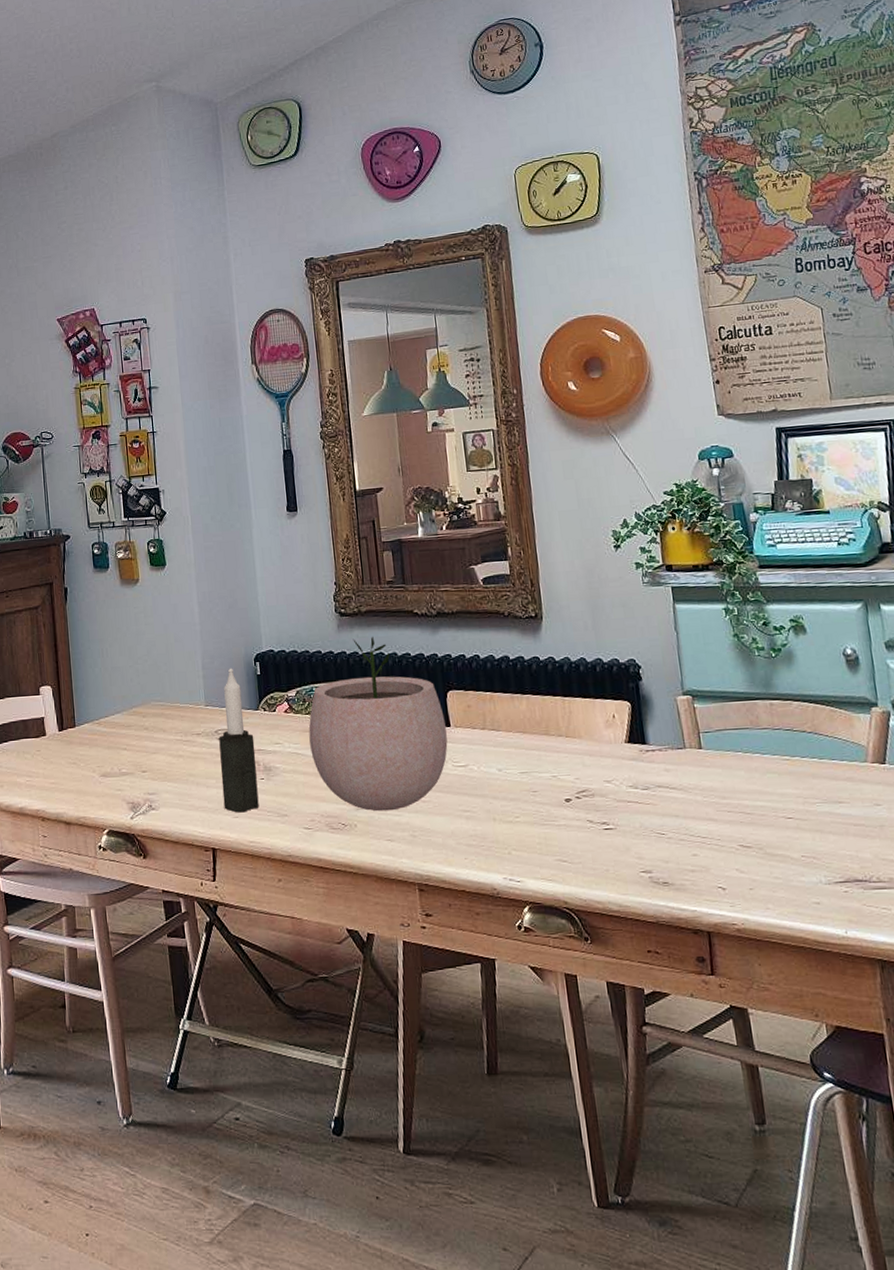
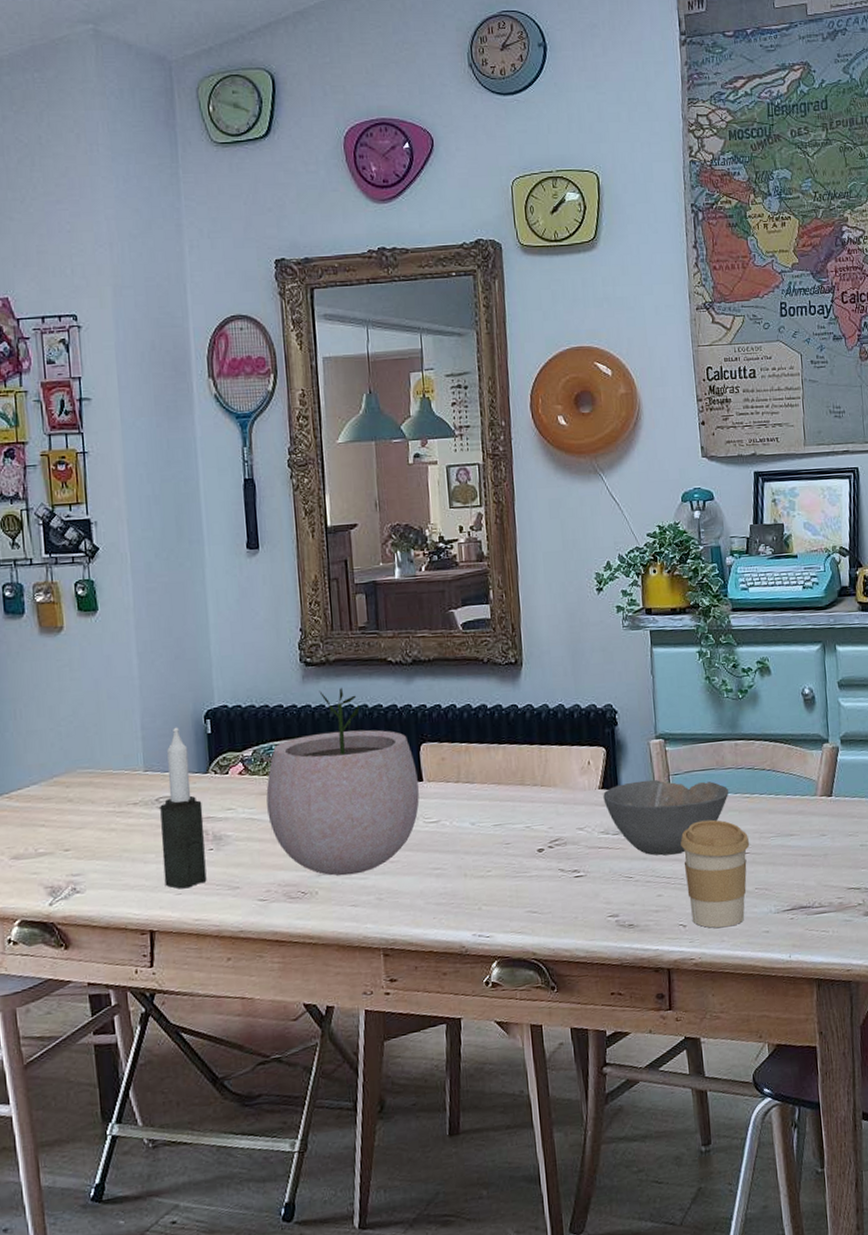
bowl: none [630,736,766,814] -> present [603,779,729,856]
coffee cup: none [715,780,793,895] -> present [680,819,750,929]

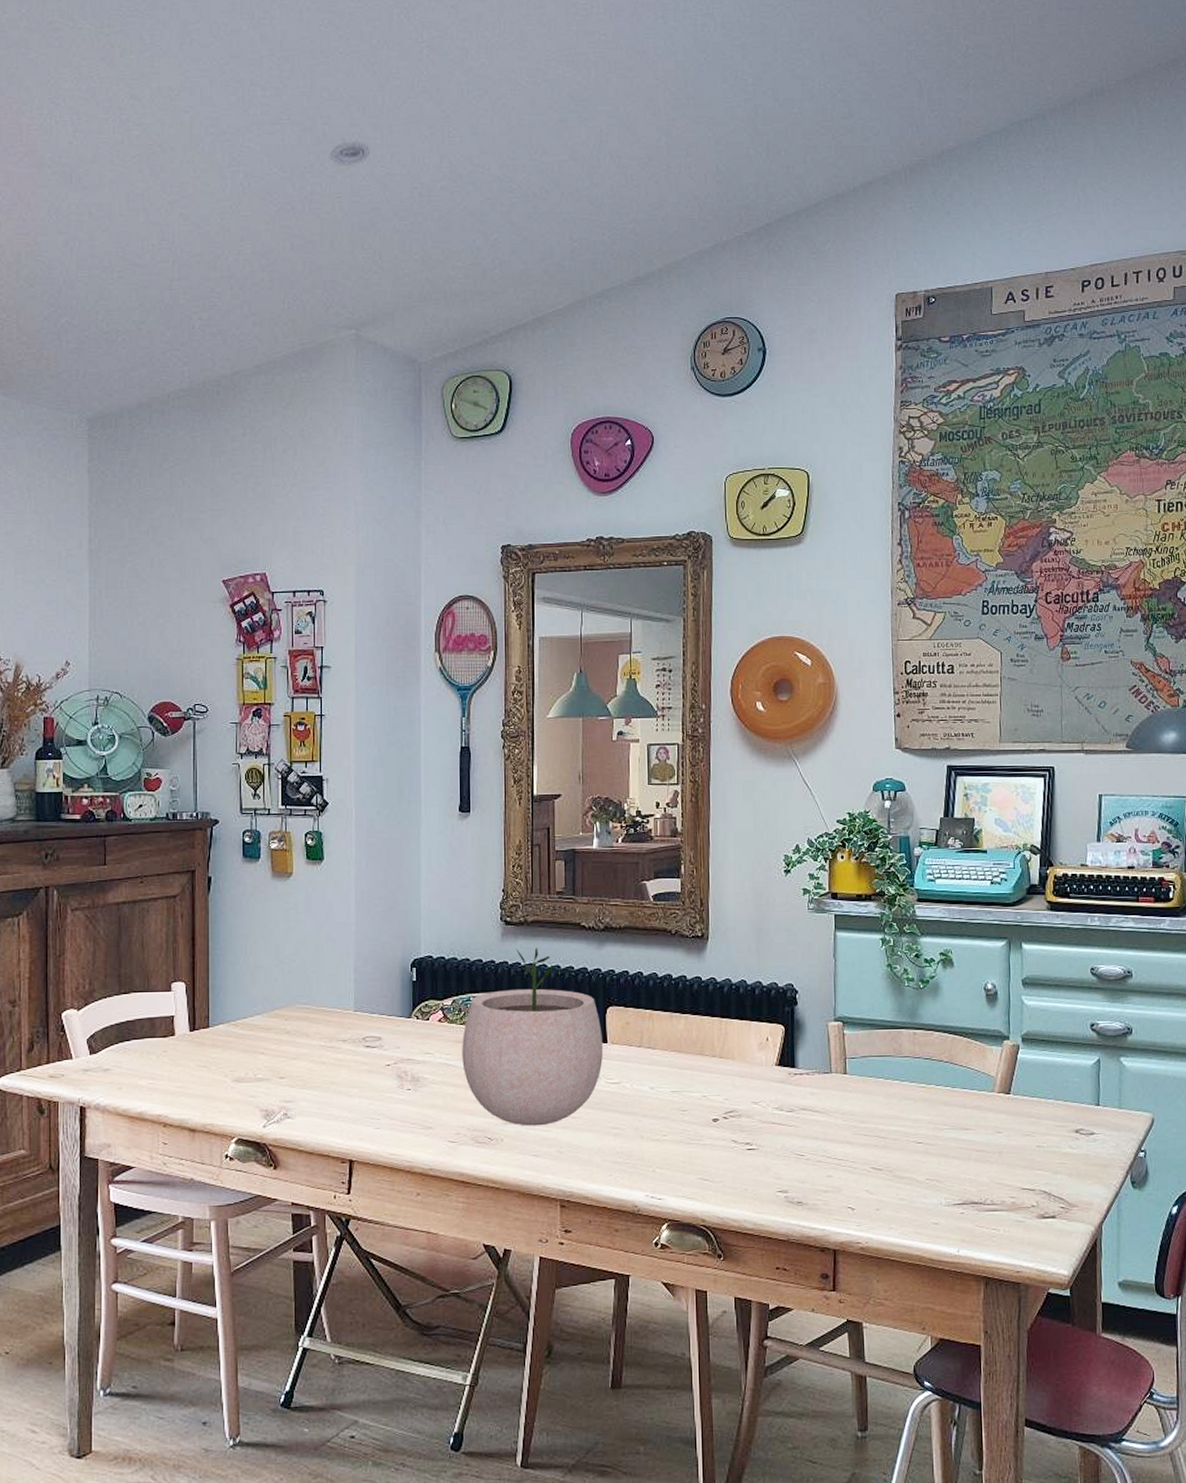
candle: present [160,727,207,889] -> none [365,972,404,1124]
bowl: present [603,779,729,856] -> none [779,1061,905,1137]
coffee cup: present [680,819,750,929] -> none [853,1106,923,1215]

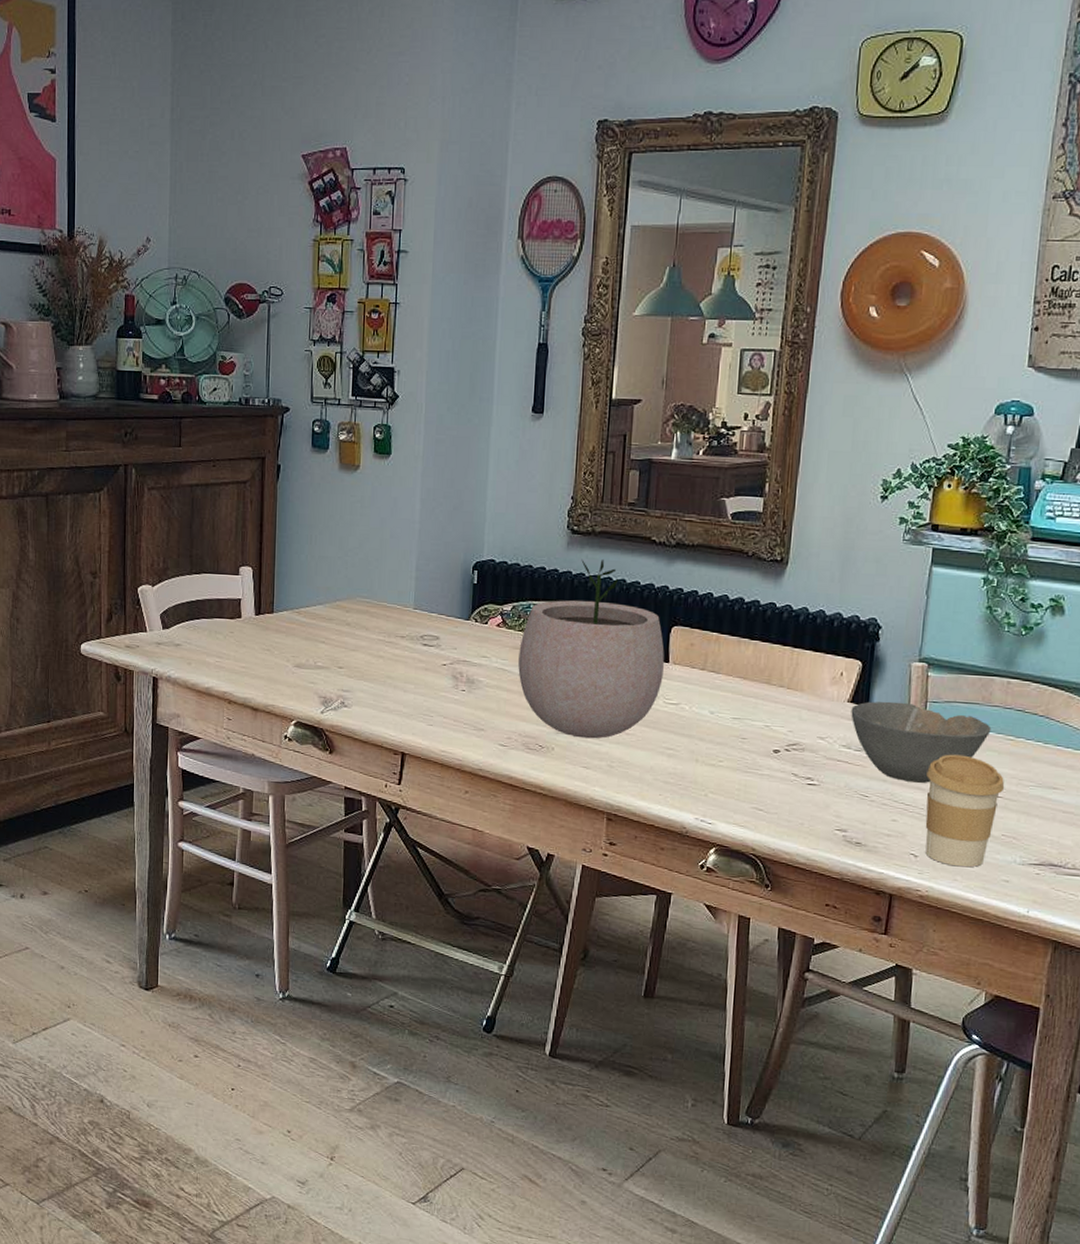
bowl: none [779,1061,905,1137] -> present [851,701,992,783]
coffee cup: none [853,1106,923,1215] -> present [925,754,1005,868]

